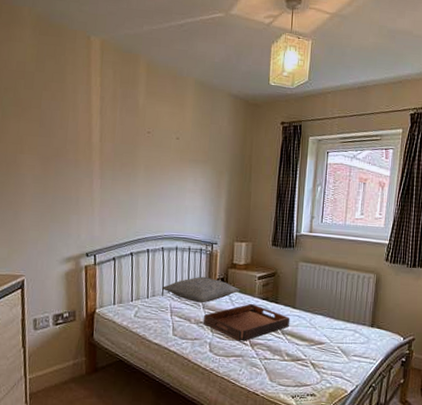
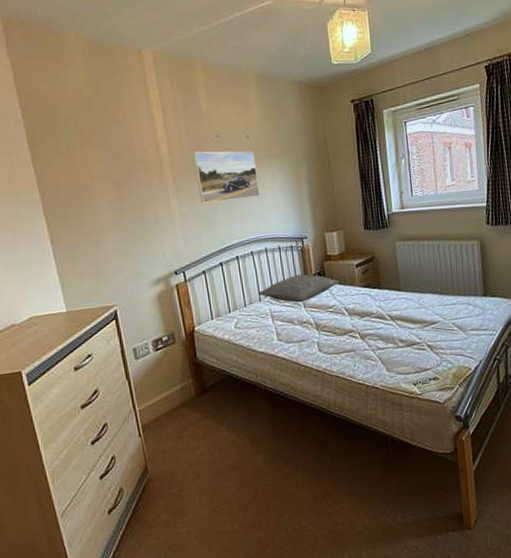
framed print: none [122,143,182,197] -> present [193,151,260,204]
serving tray: present [203,303,291,341] -> none [306,293,398,335]

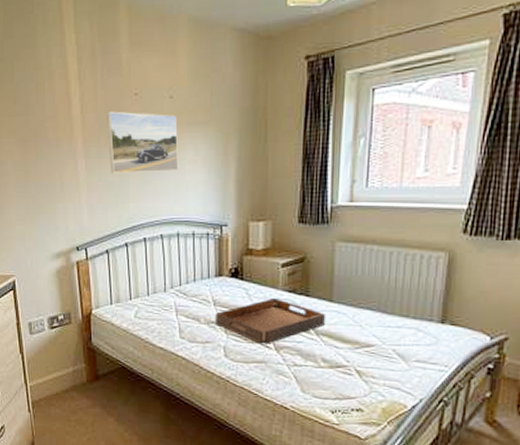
pillow: present [257,274,340,303] -> none [163,267,259,300]
serving tray: none [306,293,398,335] -> present [214,297,326,344]

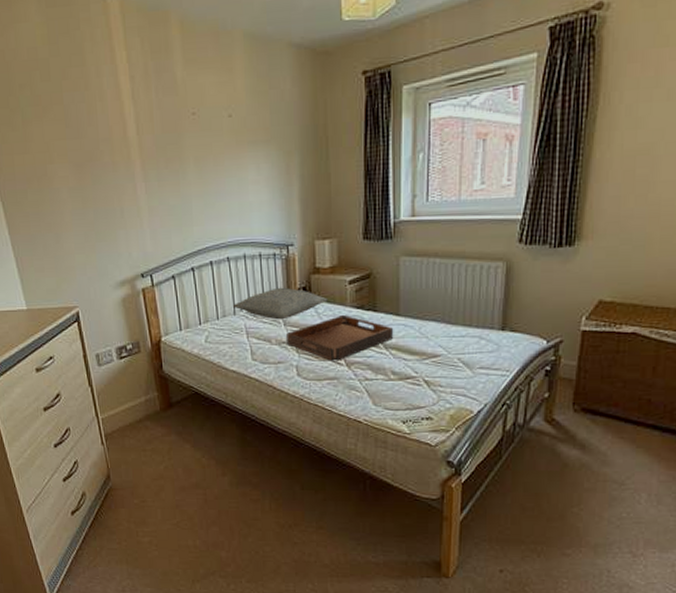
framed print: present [107,111,179,174] -> none [165,132,242,197]
pillow: none [163,267,259,300] -> present [232,287,328,320]

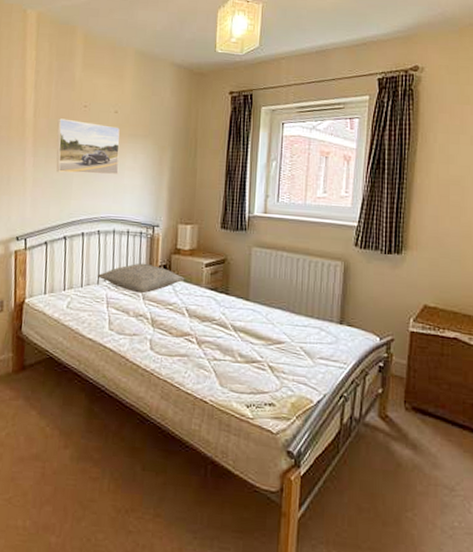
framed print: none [165,132,242,197] -> present [56,118,120,175]
serving tray: present [285,314,394,361] -> none [143,294,243,338]

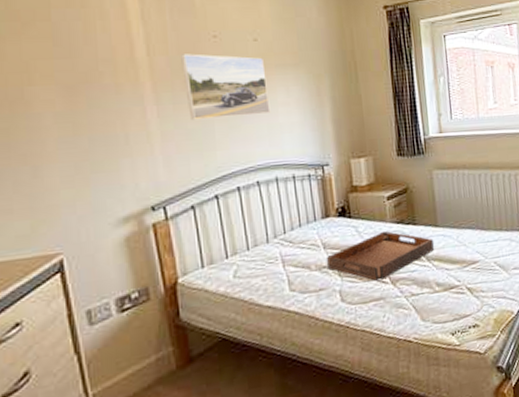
pillow: present [97,263,185,294] -> none [264,208,367,244]
serving tray: none [143,294,243,338] -> present [326,230,435,281]

